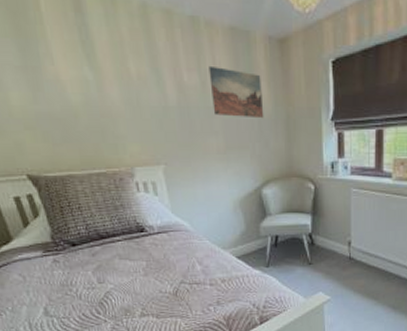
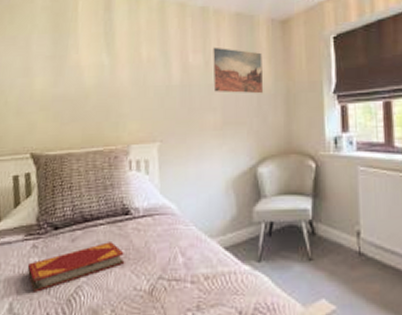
hardback book: none [52,255,148,298] -> present [27,242,125,292]

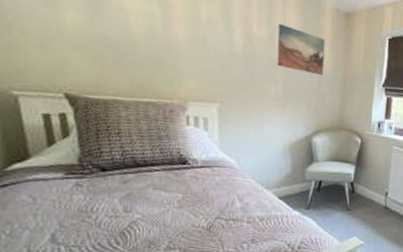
hardback book: present [27,242,125,292] -> none [70,186,183,225]

